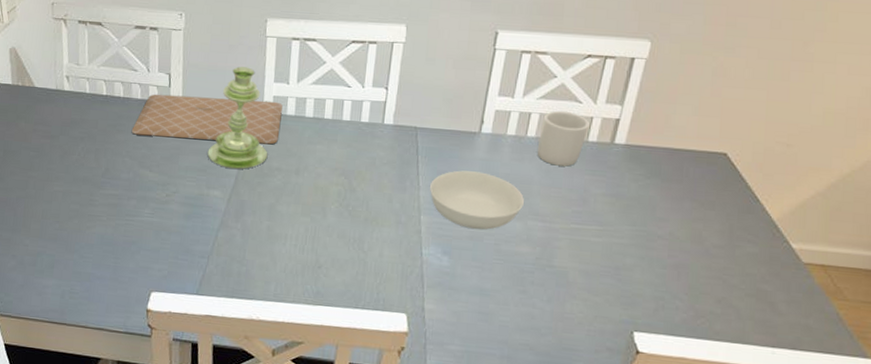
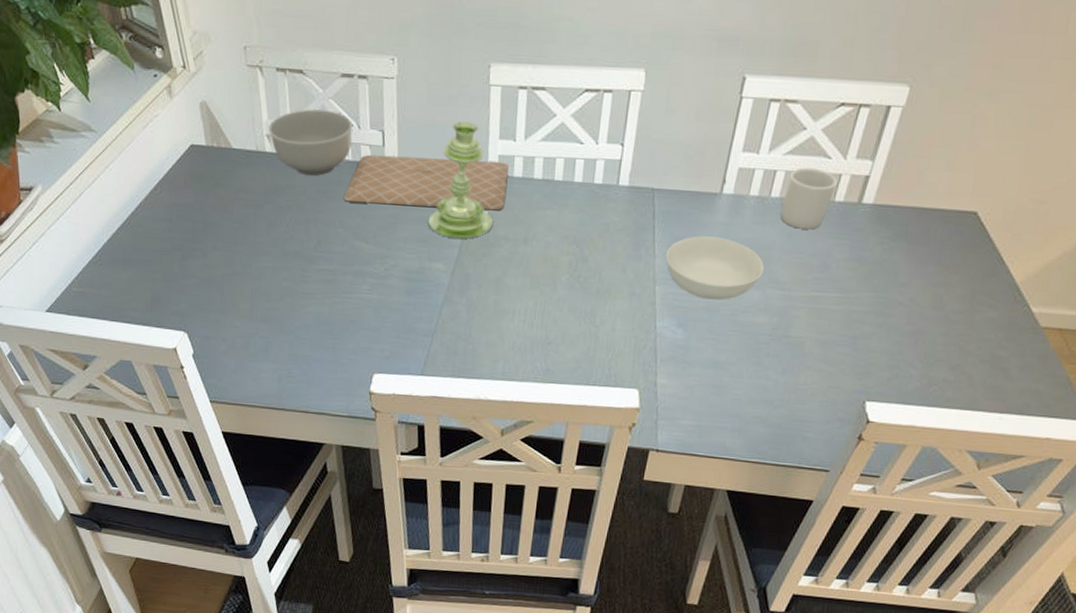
bowl: none [68,55,143,112] -> present [269,109,353,176]

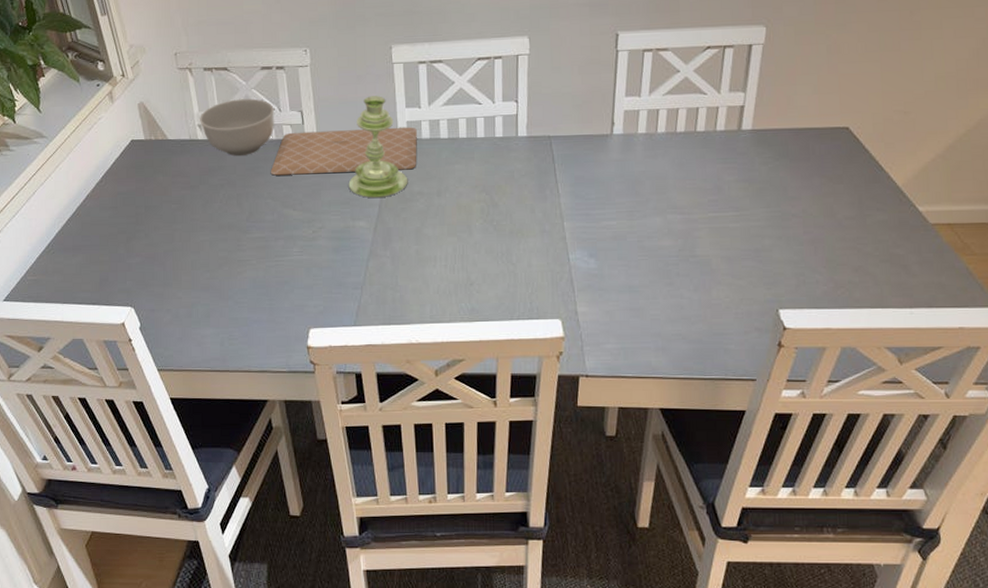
bowl: present [665,236,765,300] -> none [569,173,663,229]
mug: present [780,167,838,230] -> none [668,103,716,158]

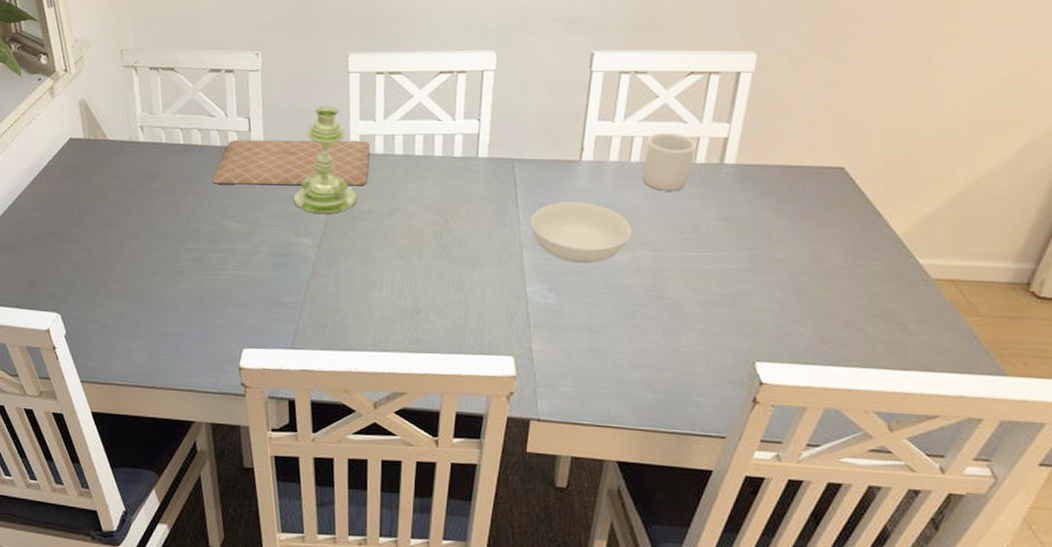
bowl: present [200,98,274,156] -> none [142,101,220,161]
bowl: none [569,173,663,229] -> present [530,202,633,263]
mug: none [668,103,716,158] -> present [642,132,696,191]

